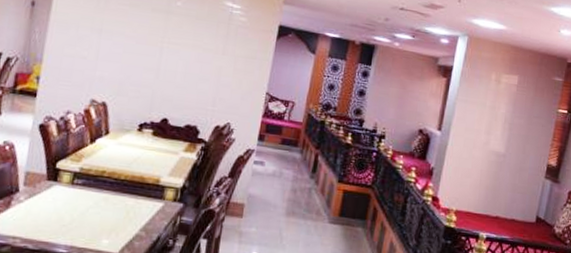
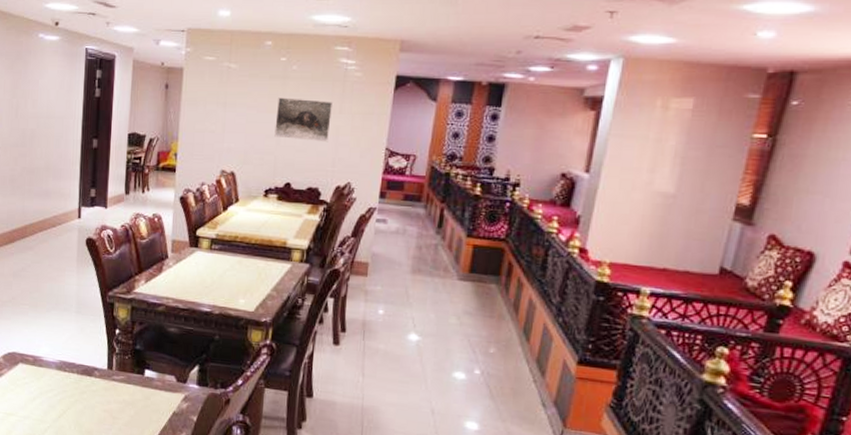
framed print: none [153,31,217,82] -> present [274,97,334,142]

